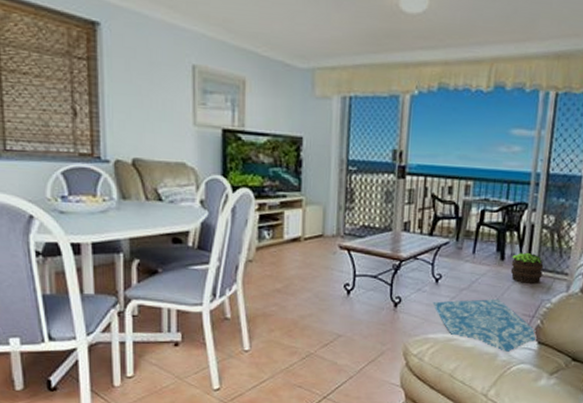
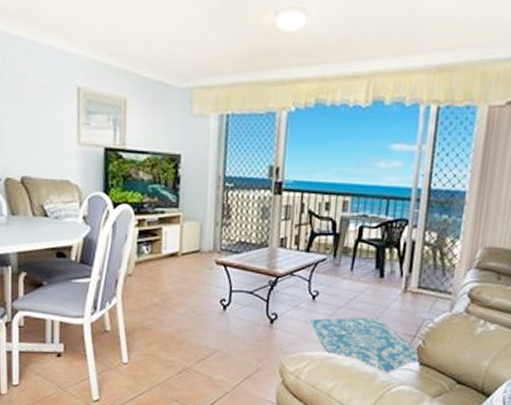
potted plant: present [510,252,544,284] -> none [390,269,426,302]

